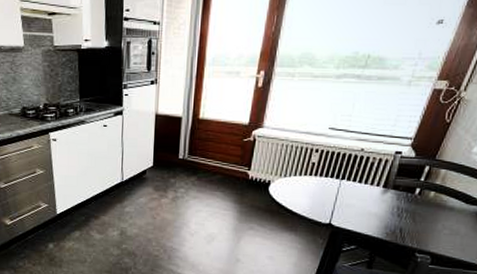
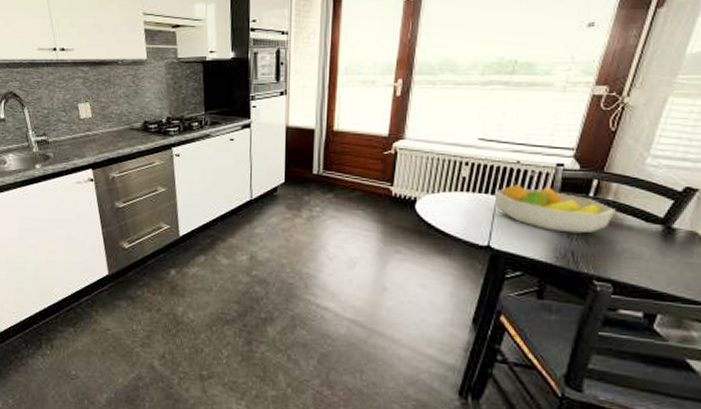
fruit bowl: none [338,170,442,213] -> present [494,184,616,234]

